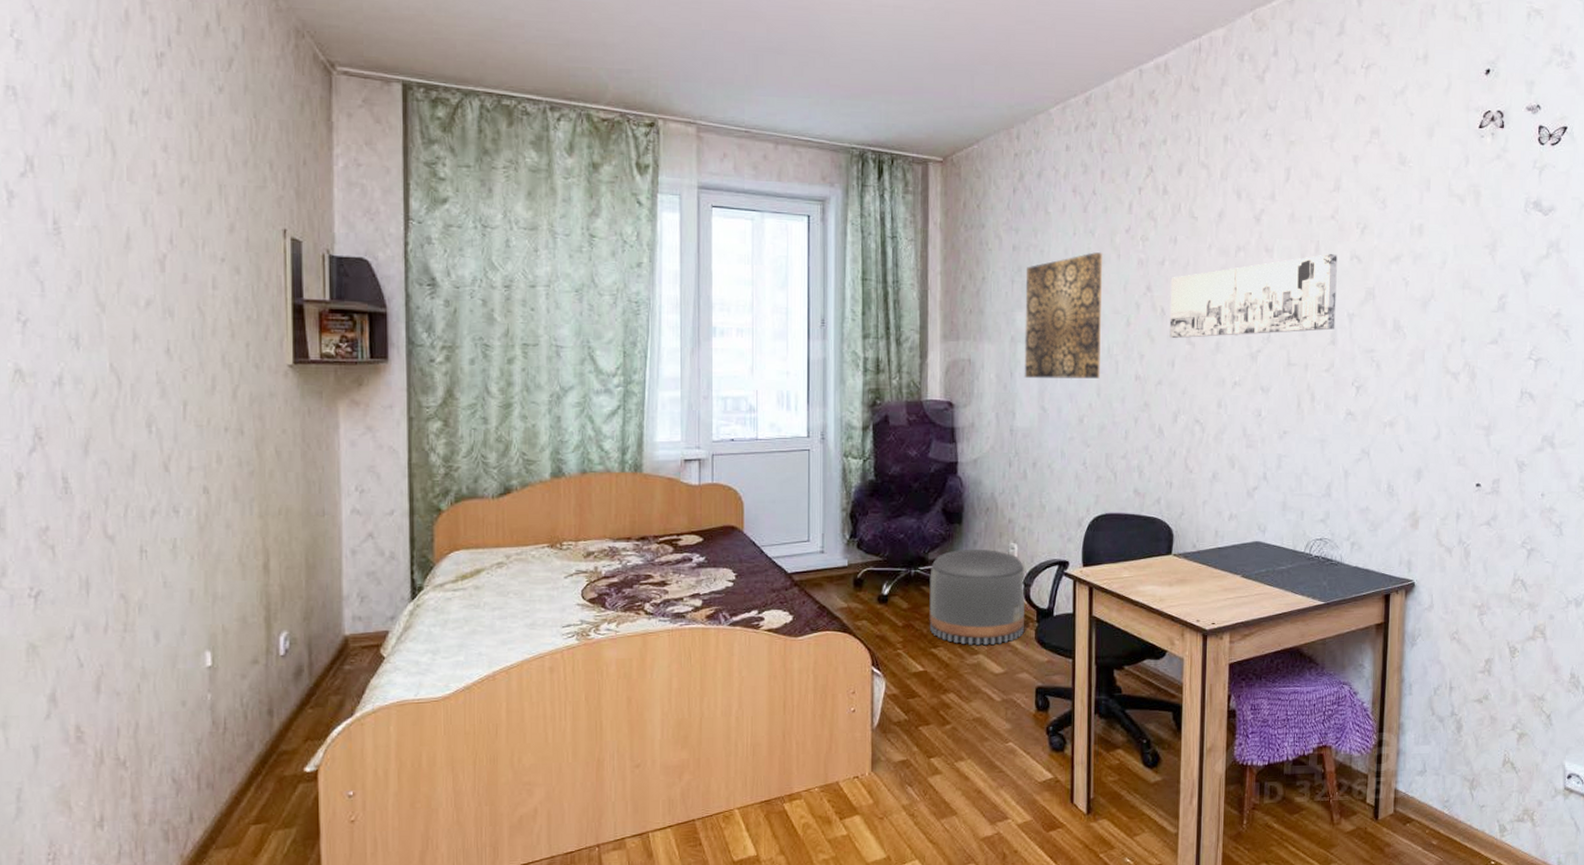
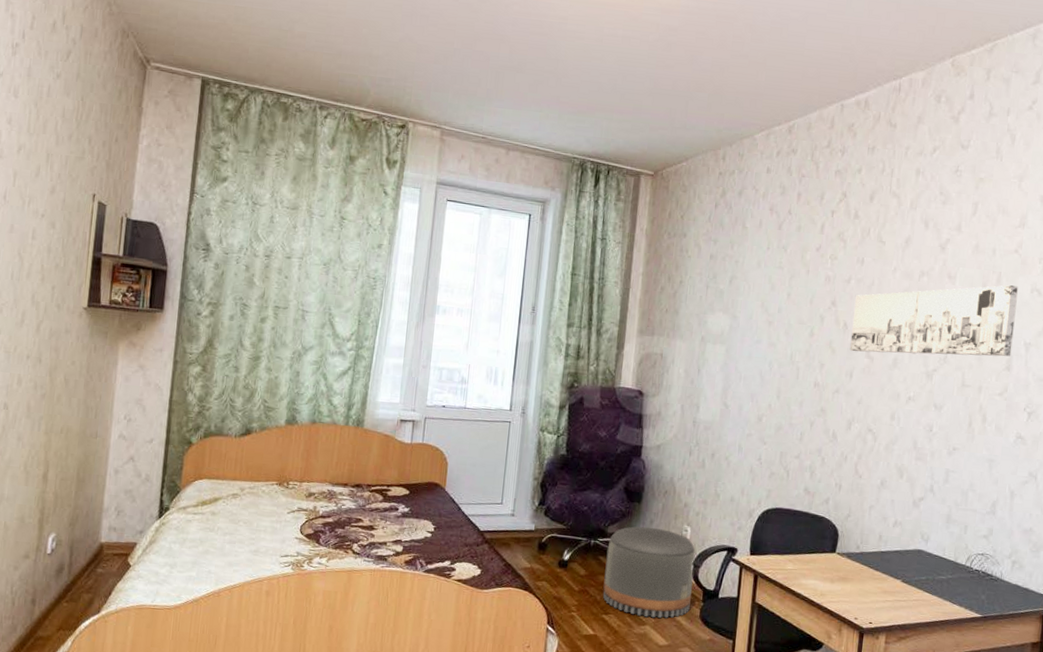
wall art: present [1024,252,1103,380] -> none [710,266,794,382]

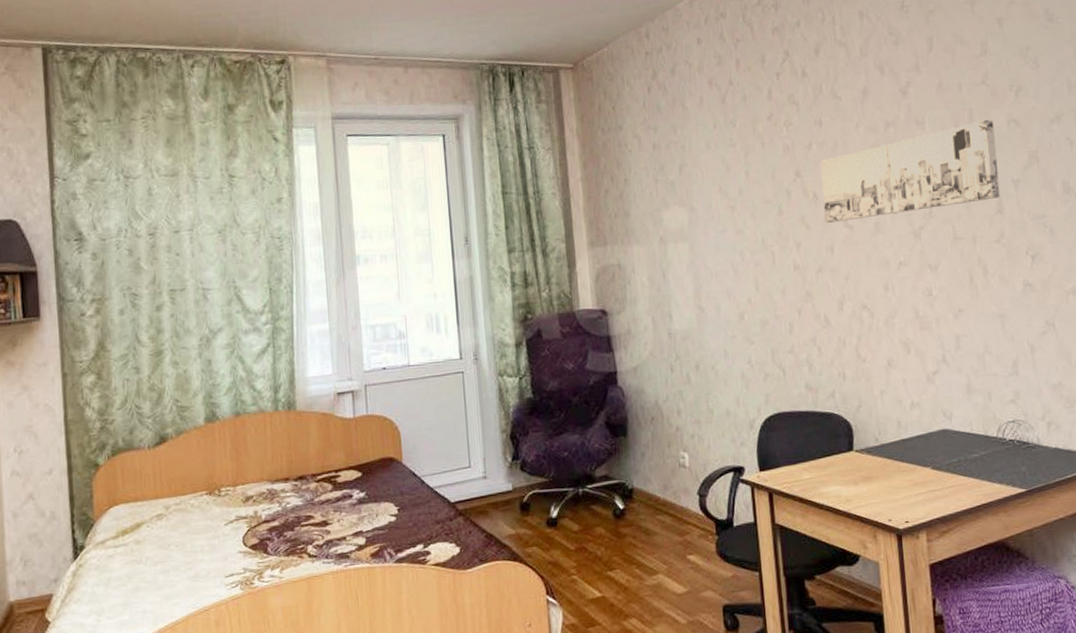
pouf: present [602,526,696,618] -> none [598,461,704,565]

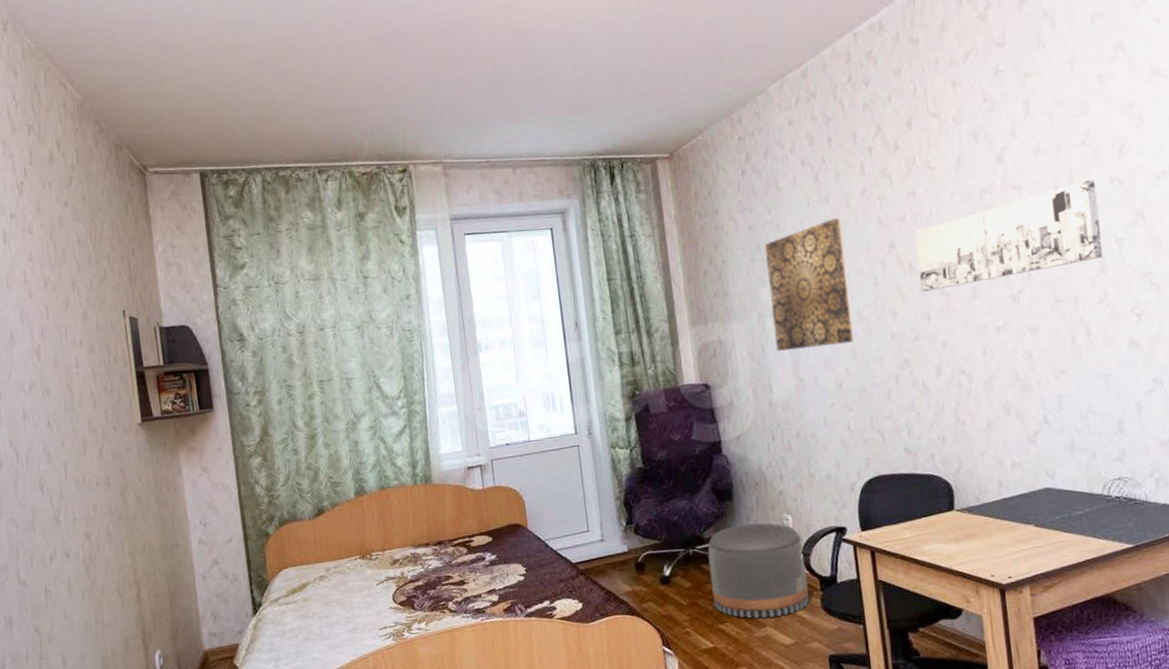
pouf: none [598,461,704,565] -> present [707,523,809,618]
wall art: none [668,142,757,278] -> present [764,218,854,351]

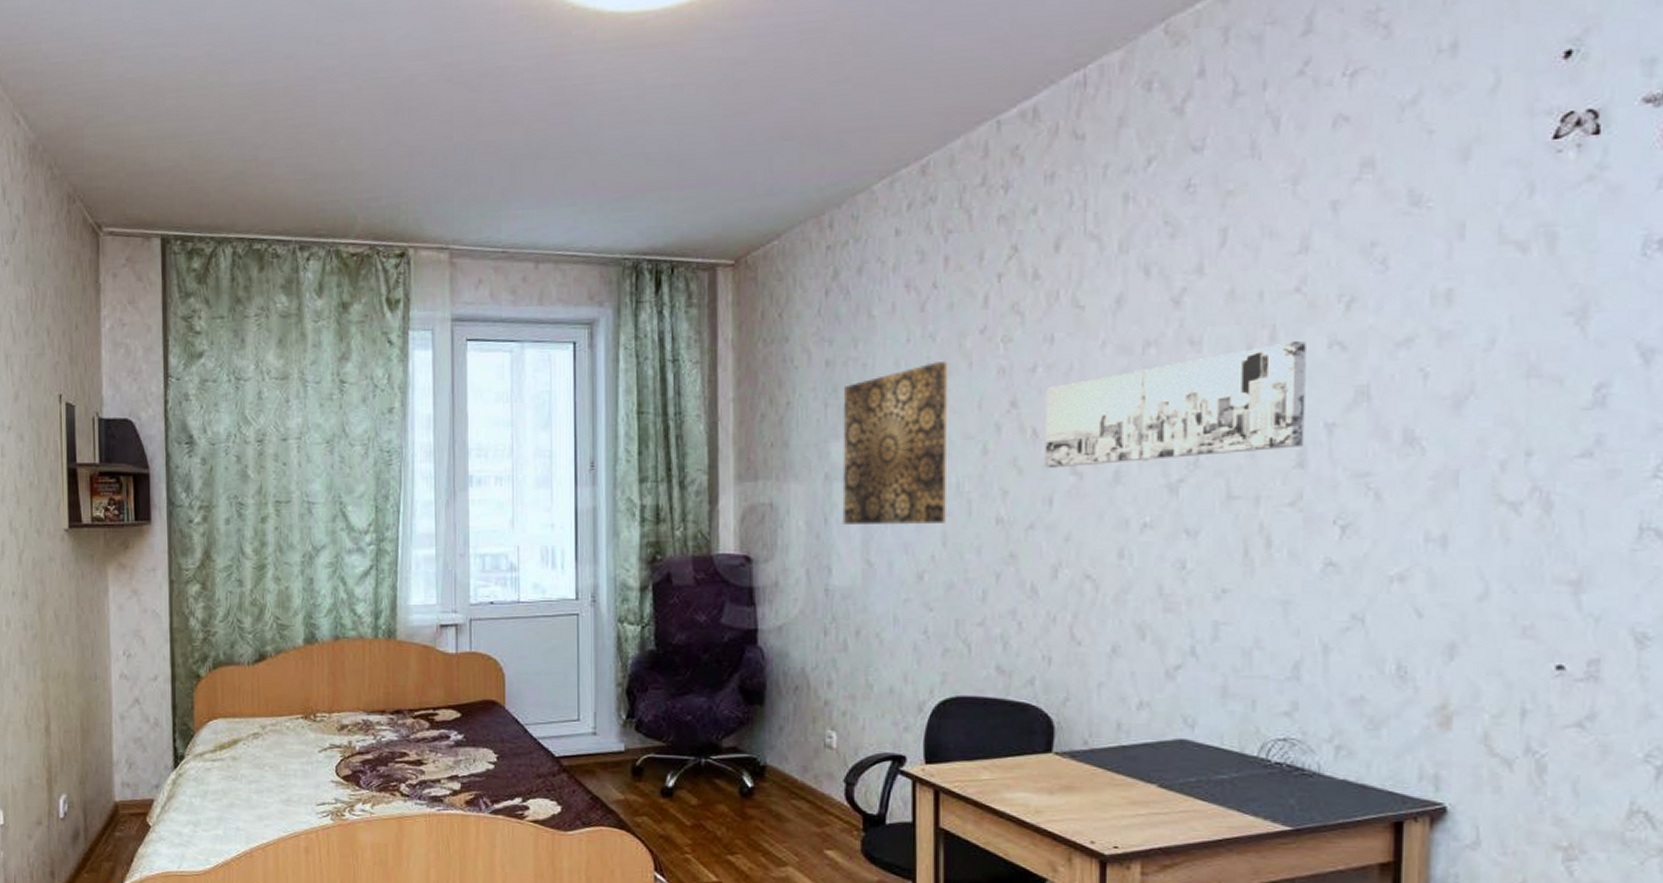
pouf: present [707,523,809,618] -> none [724,735,848,856]

